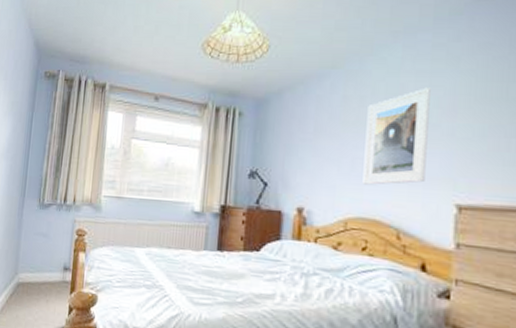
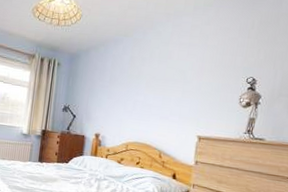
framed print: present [362,87,431,185] -> none [140,55,188,121]

